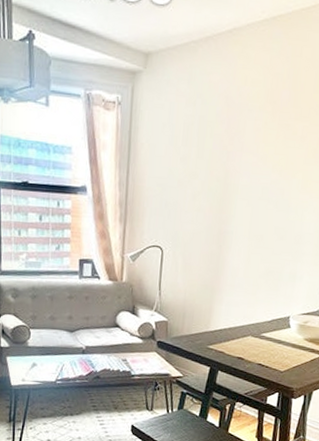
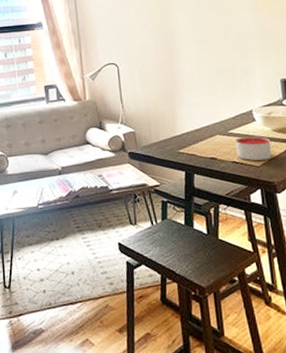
candle: none [264,341,300,367] -> present [235,136,273,161]

